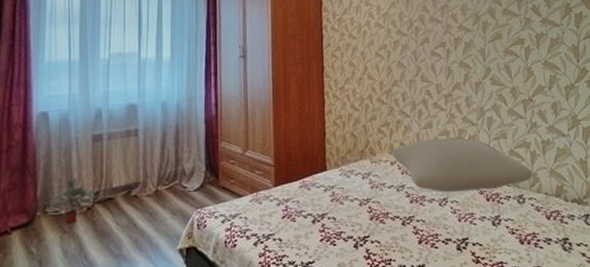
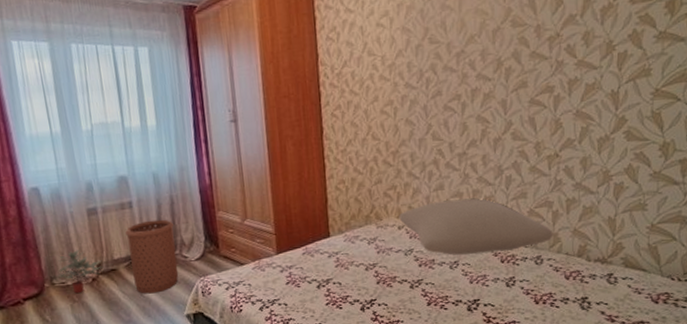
laundry basket: none [128,148,176,226] -> present [125,219,179,294]

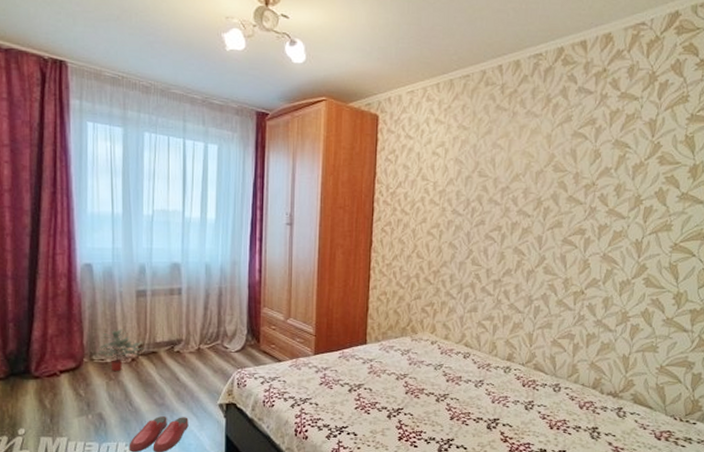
laundry basket: present [125,219,179,294] -> none [171,308,219,380]
cushion: present [399,198,553,255] -> none [433,322,572,376]

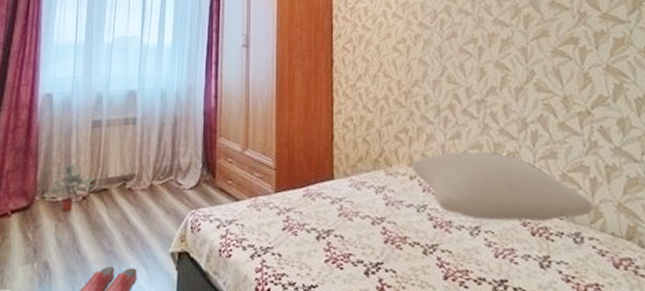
cushion: none [433,322,572,376] -> present [411,152,594,221]

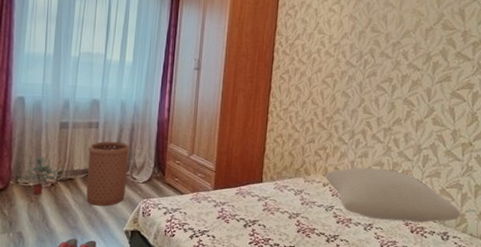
laundry basket: none [123,139,173,222] -> present [86,141,130,207]

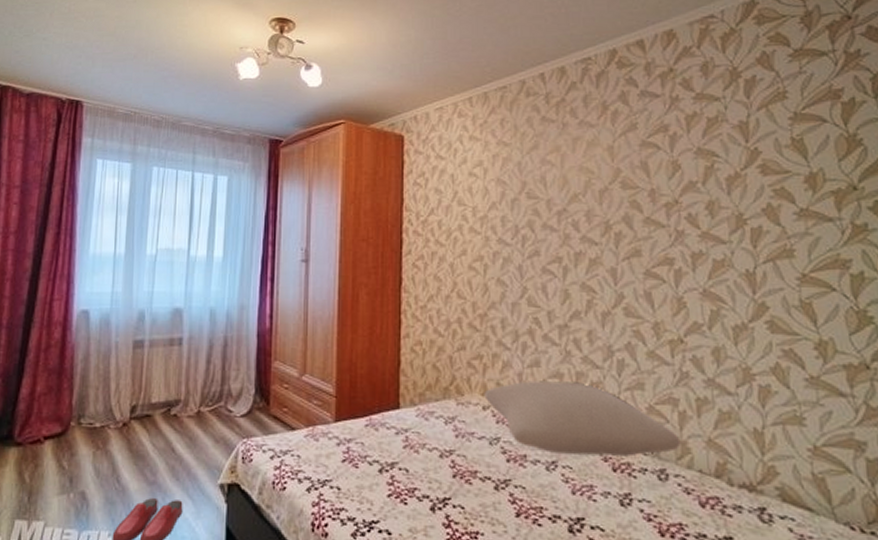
potted plant: present [23,156,62,195] -> none [87,386,137,439]
laundry basket: present [86,141,130,207] -> none [168,362,223,452]

